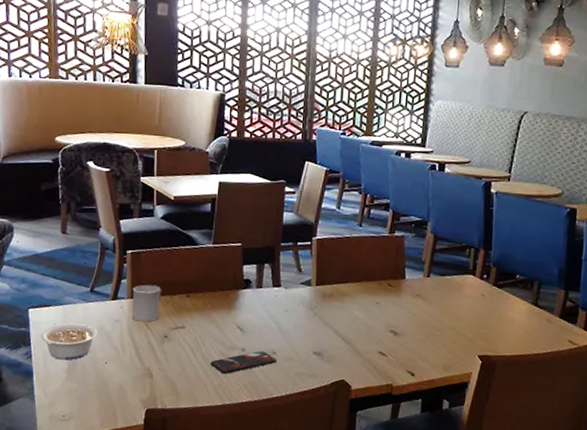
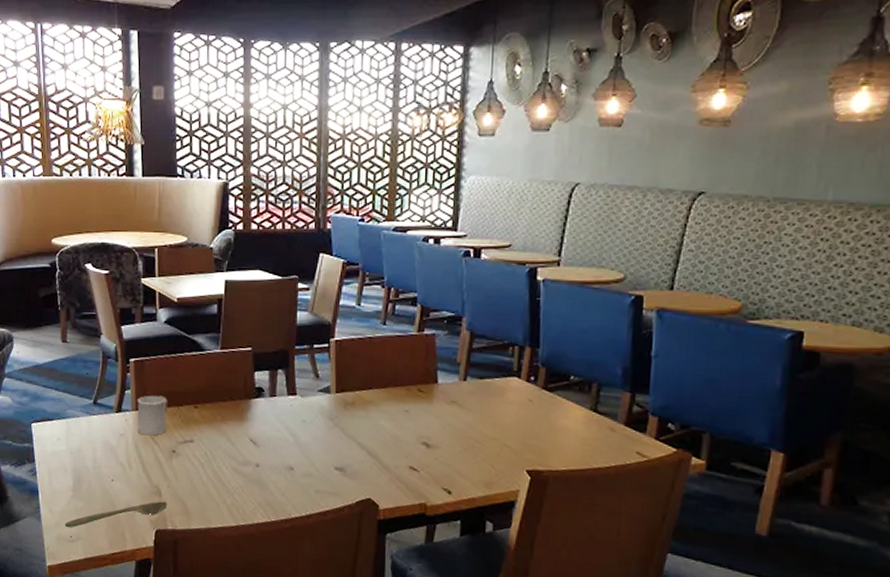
legume: present [41,323,97,361] -> none [45,438,102,478]
spoon: none [57,382,159,407] -> present [64,501,168,527]
smartphone: present [211,350,276,374] -> none [223,465,294,492]

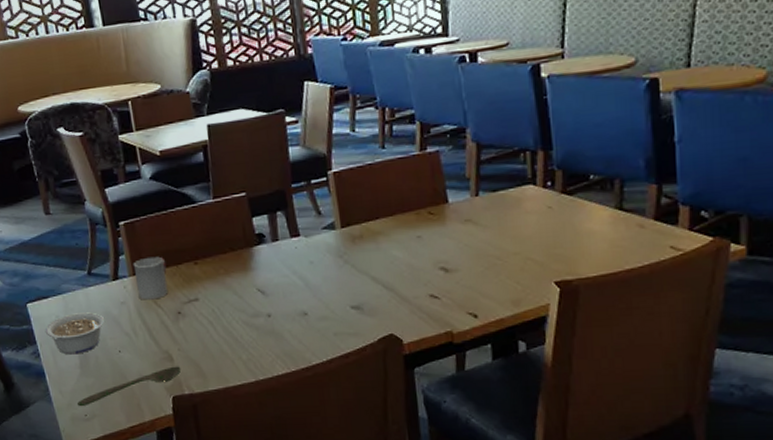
legume: none [45,438,102,478] -> present [45,312,104,355]

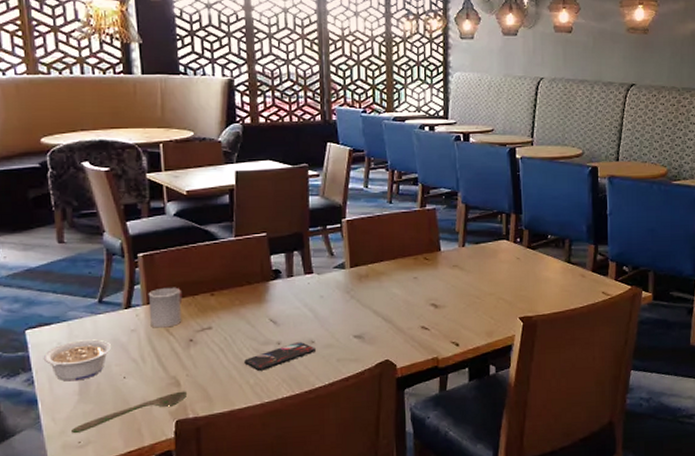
smartphone: none [235,313,310,346] -> present [244,341,316,371]

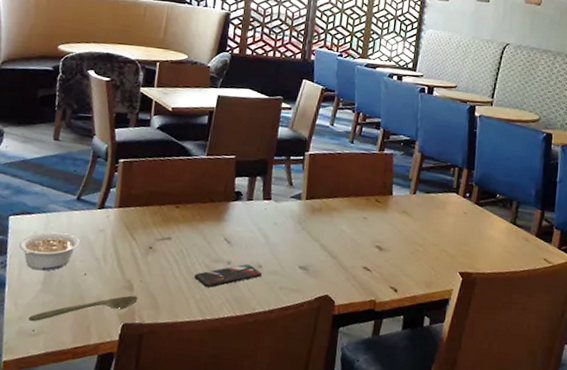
cup: present [148,287,183,328] -> none [118,194,151,232]

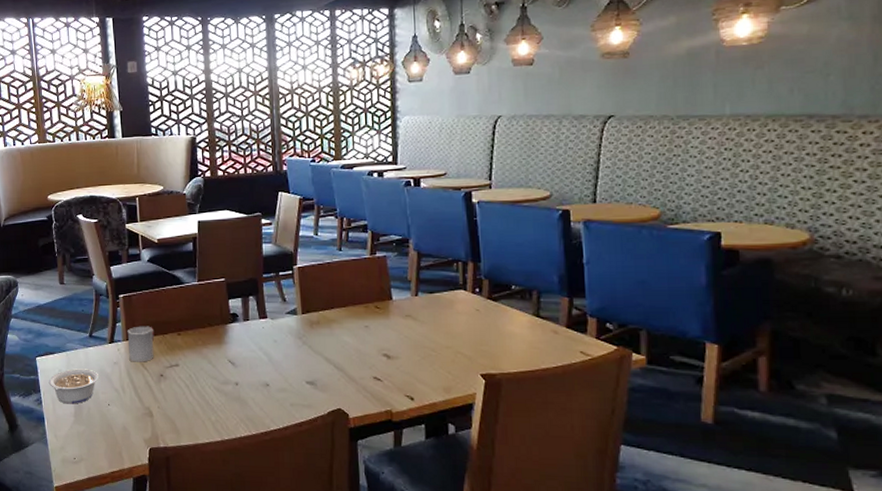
spoon: present [28,295,138,321] -> none [68,421,159,450]
cup: none [118,194,151,232] -> present [127,326,155,362]
smartphone: present [194,263,262,287] -> none [206,383,270,409]

